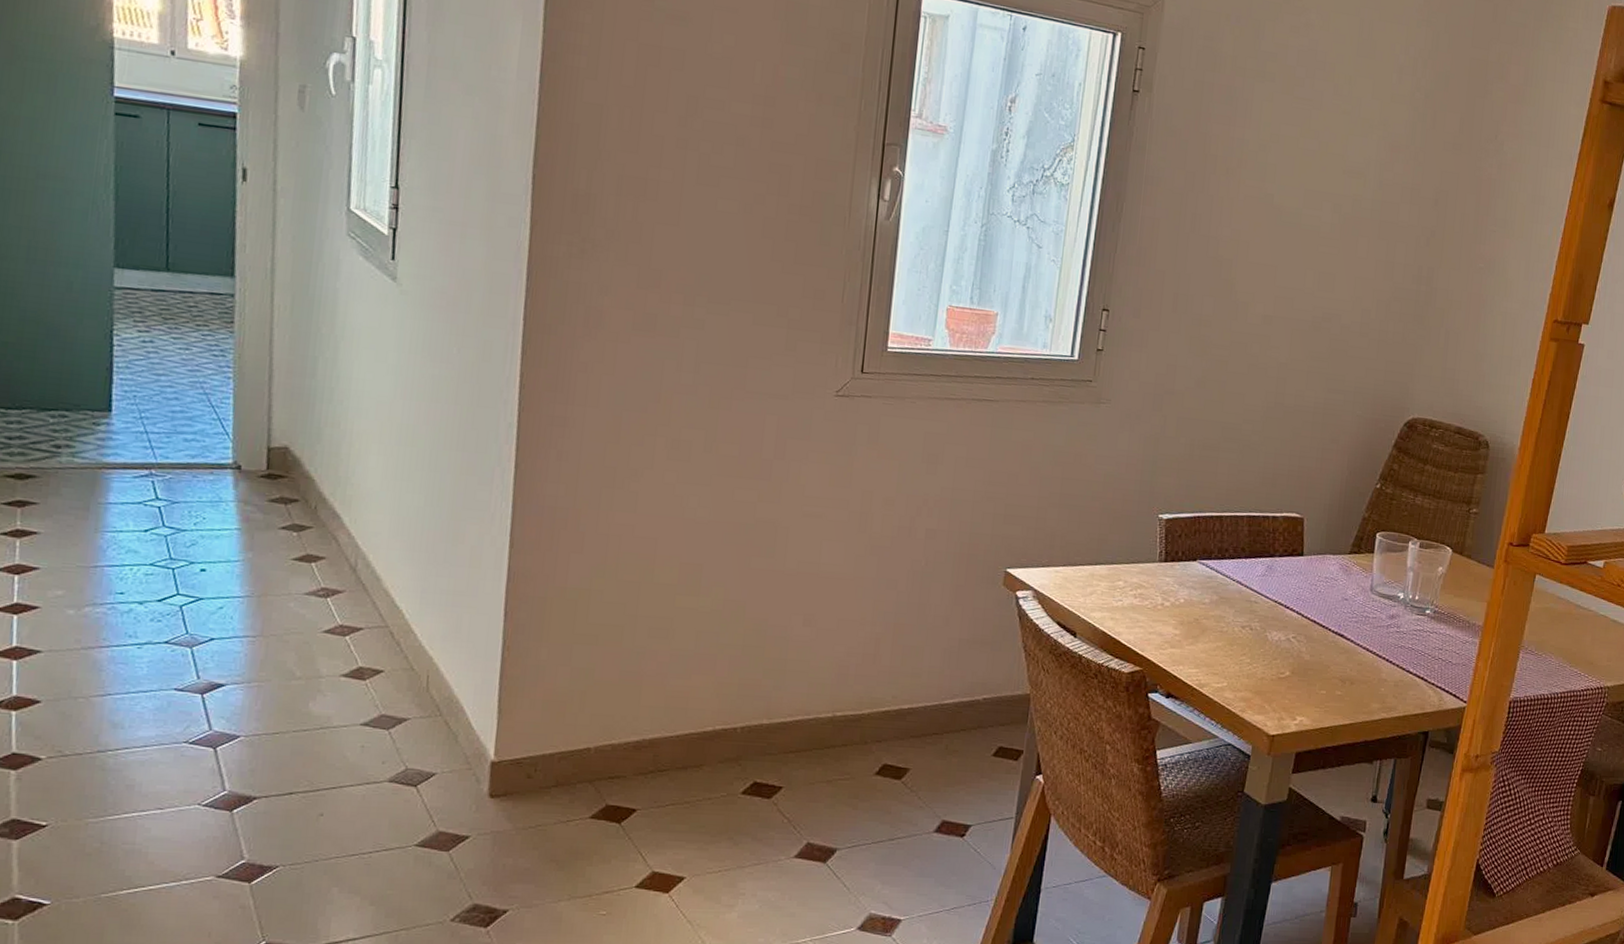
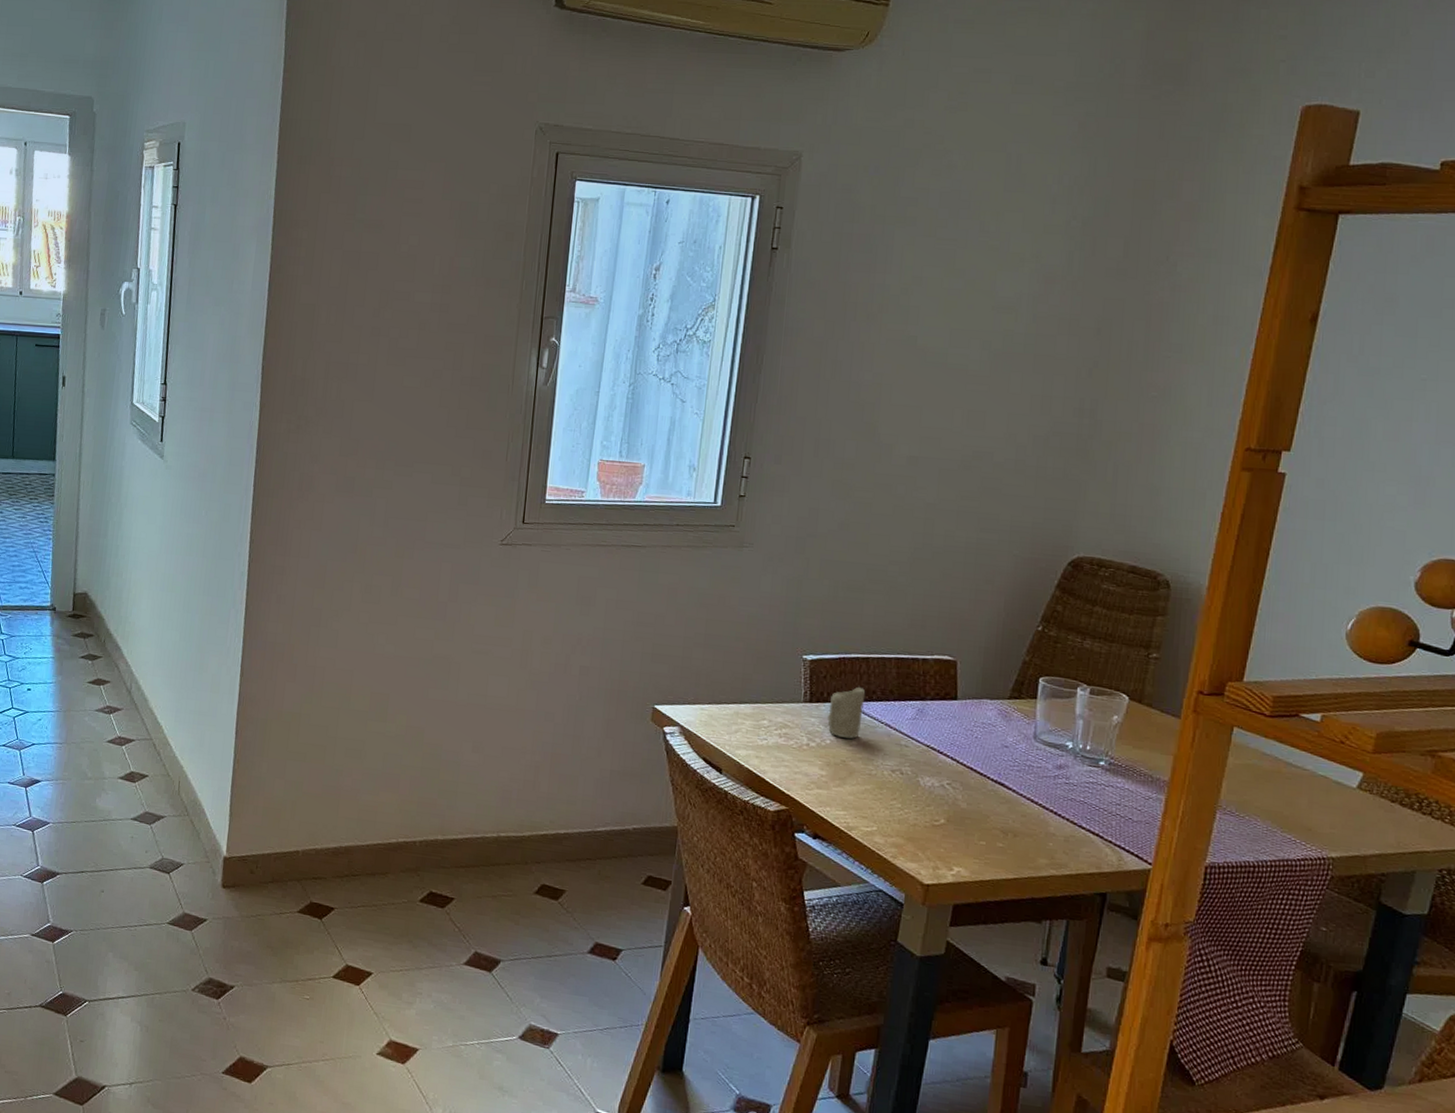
candle: none [1182,545,1219,597] -> present [827,686,866,739]

